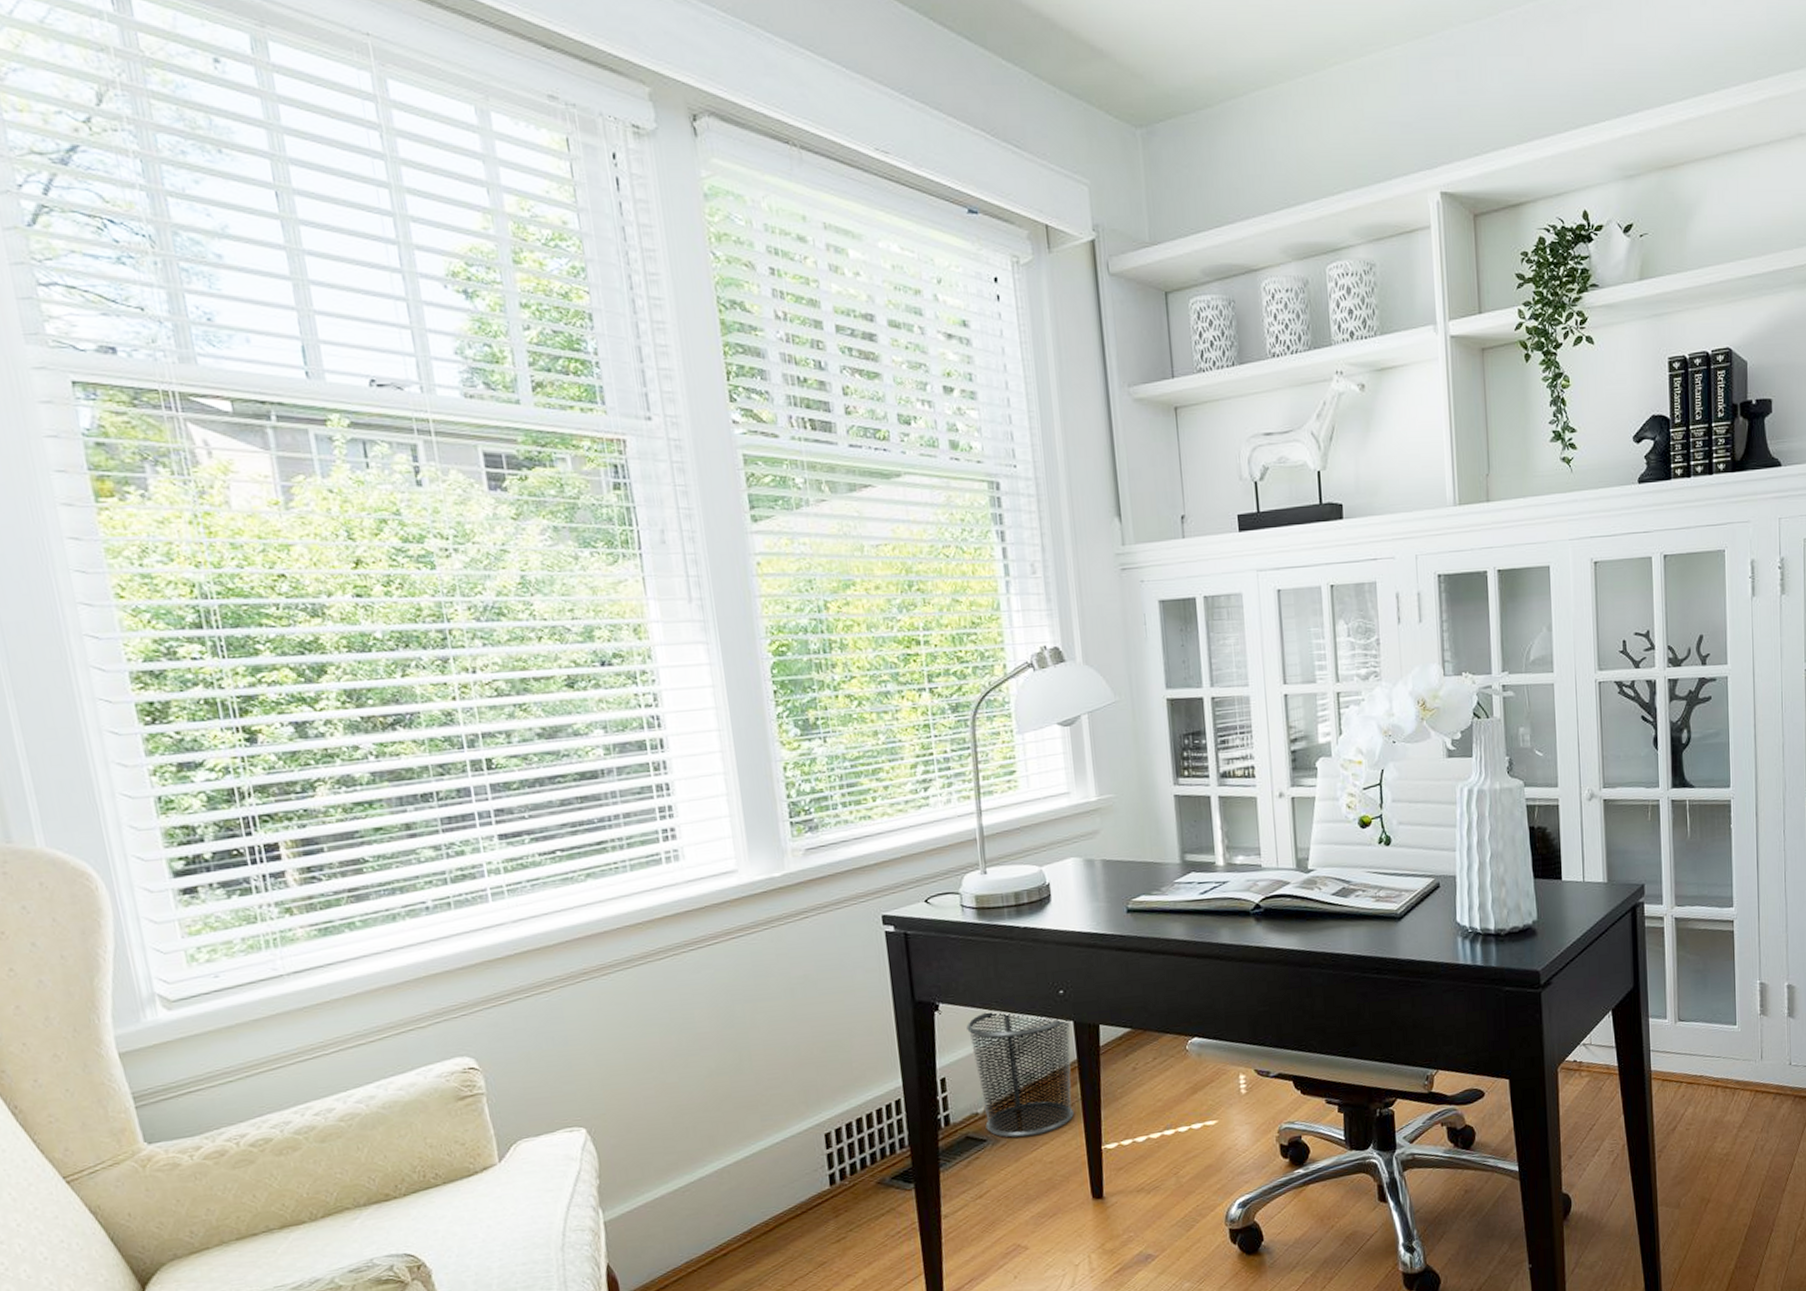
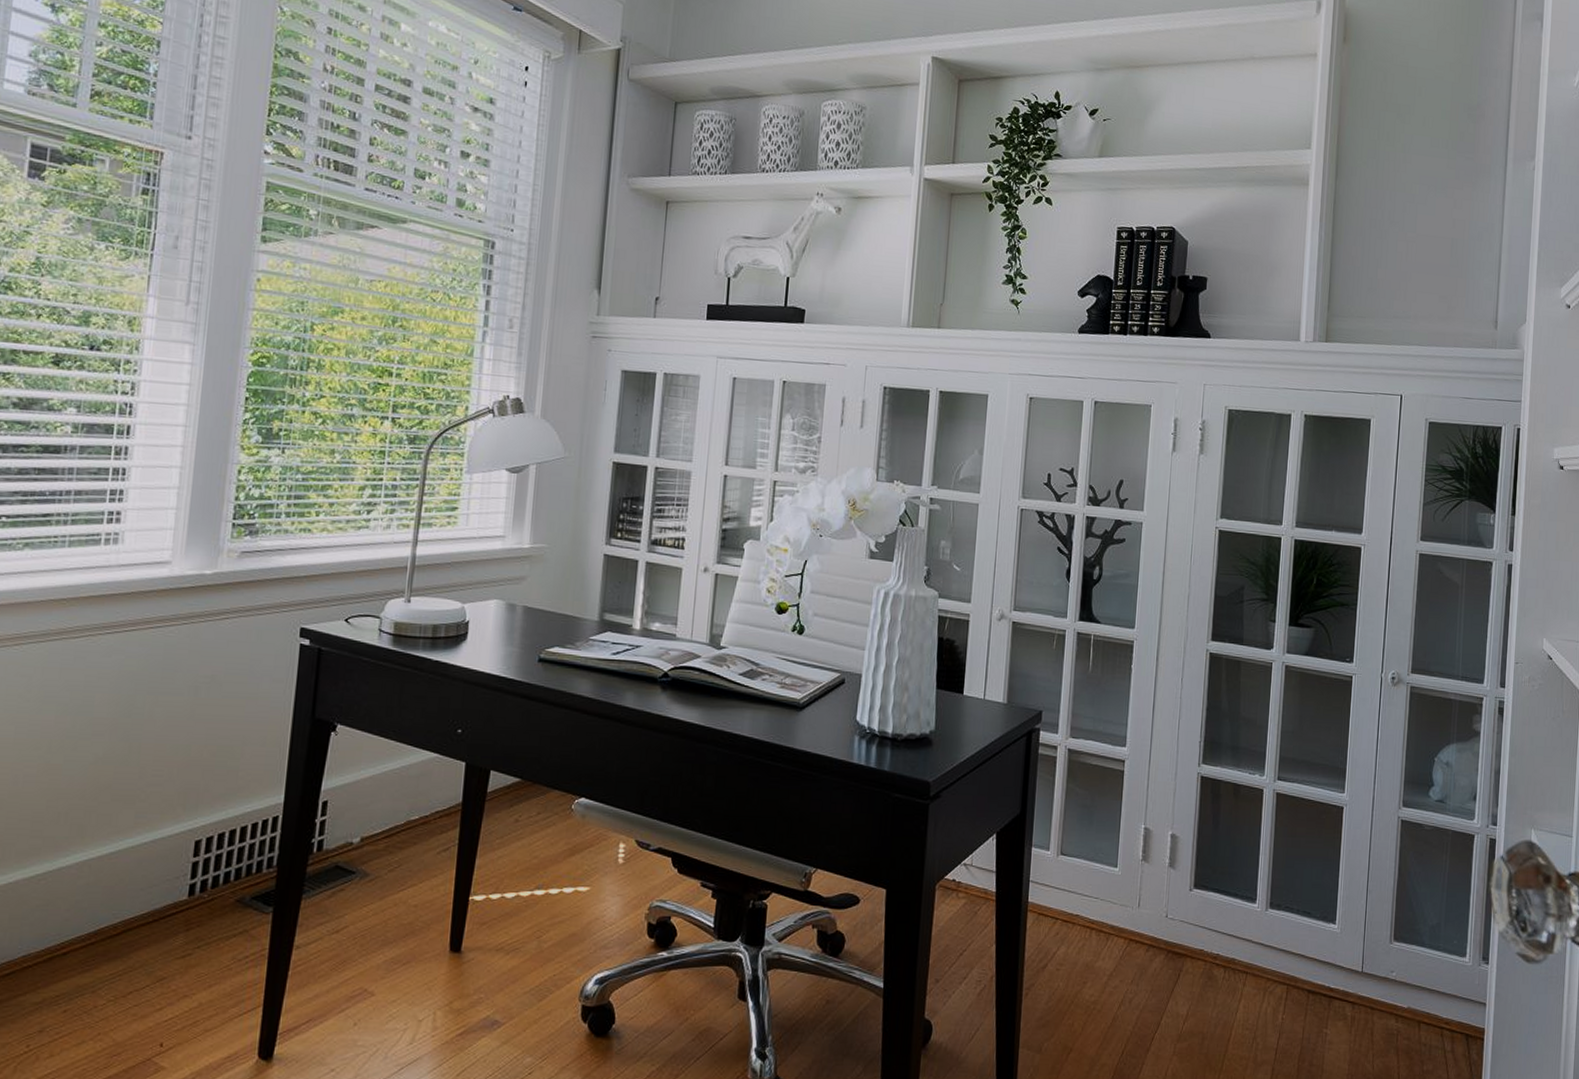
waste bin: present [966,1010,1074,1138] -> none [357,739,462,876]

